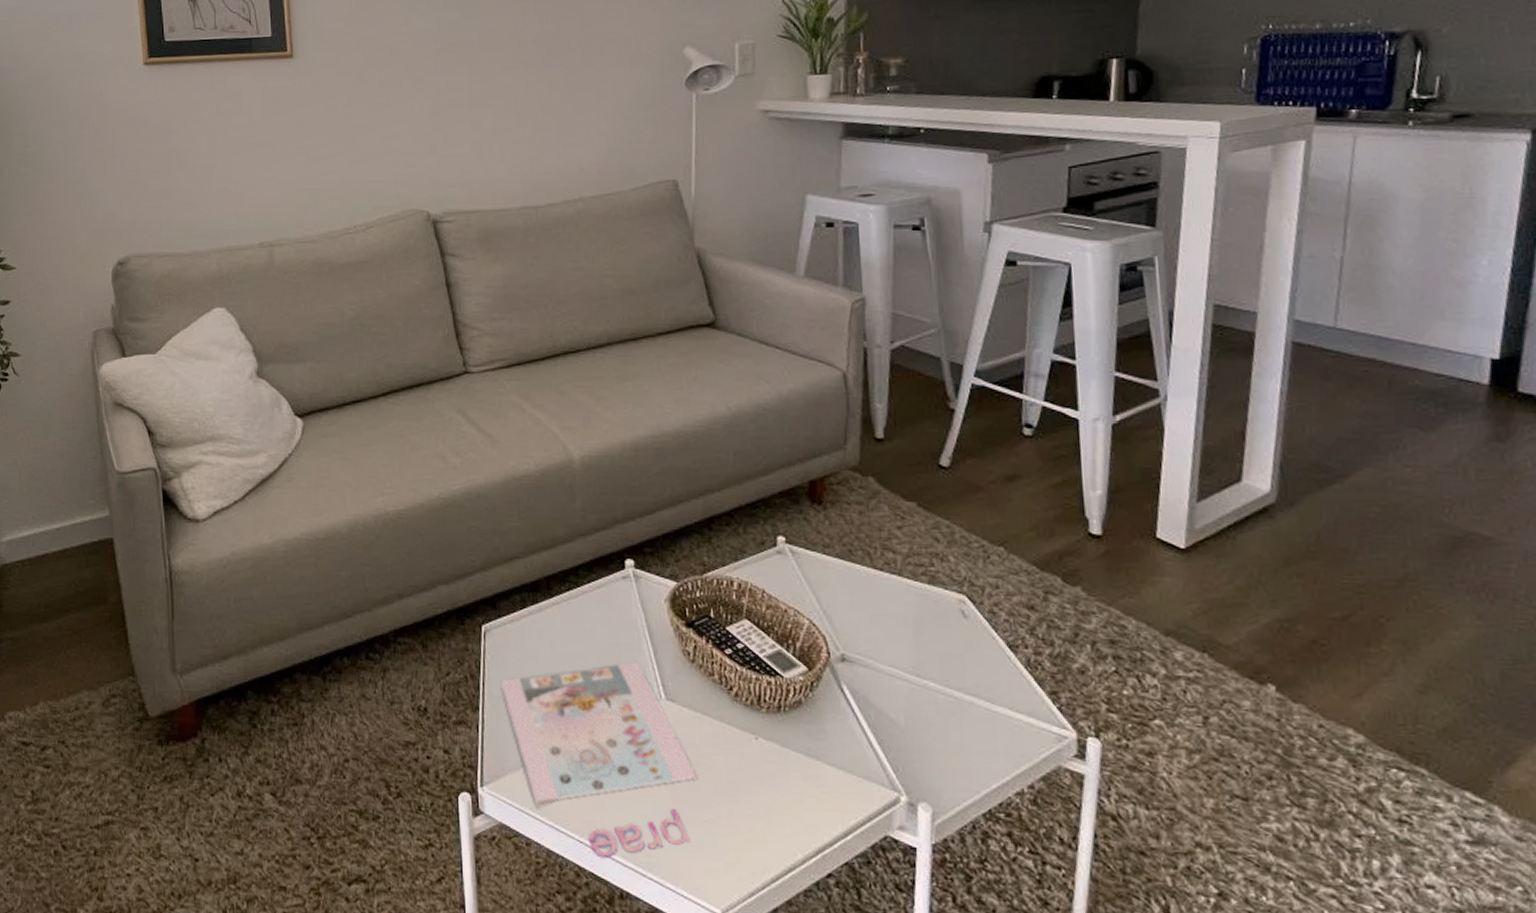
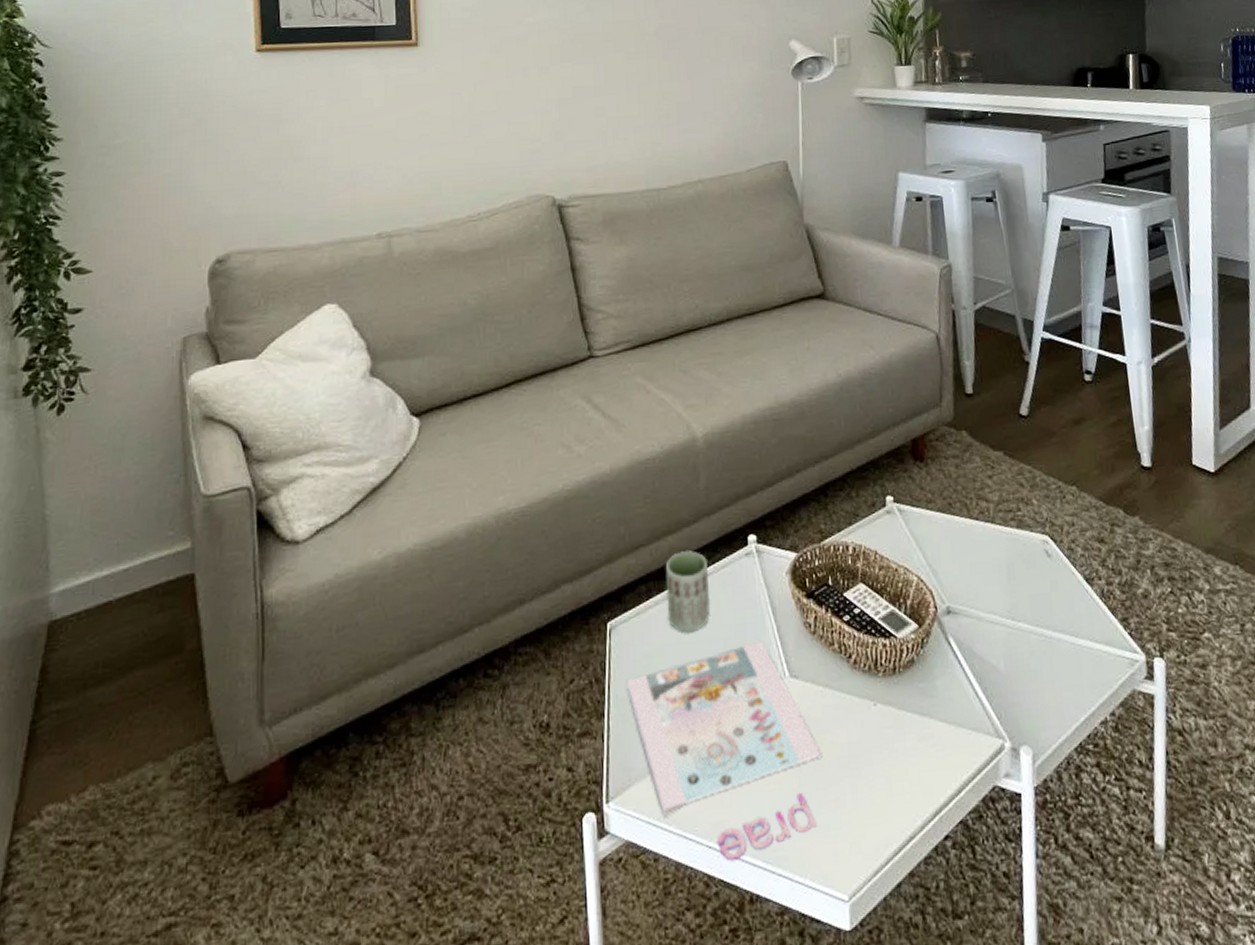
cup: none [539,566,586,645] -> present [665,549,711,633]

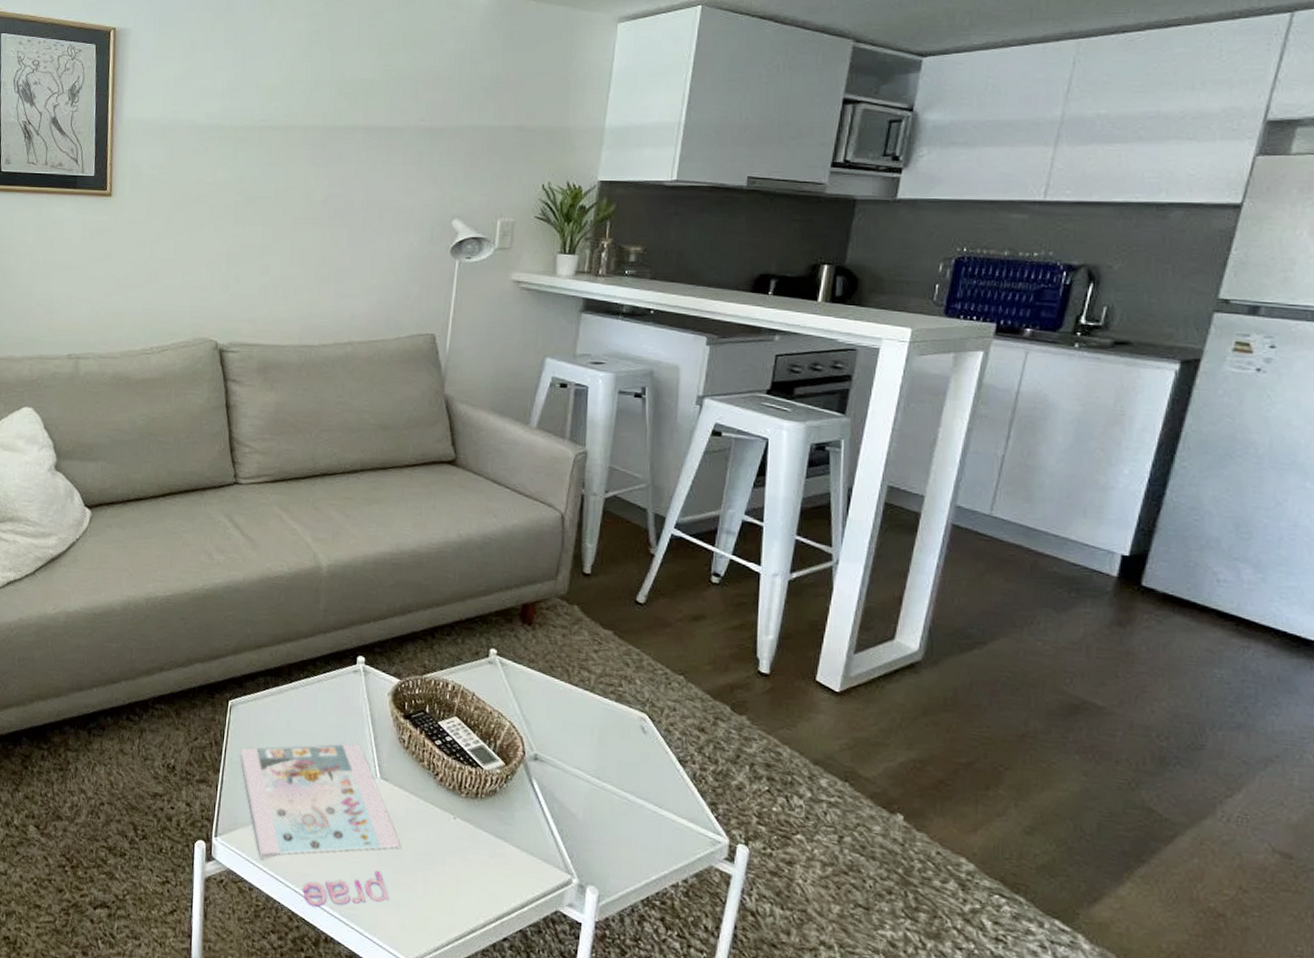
cup: present [665,549,711,633] -> none [280,657,319,724]

